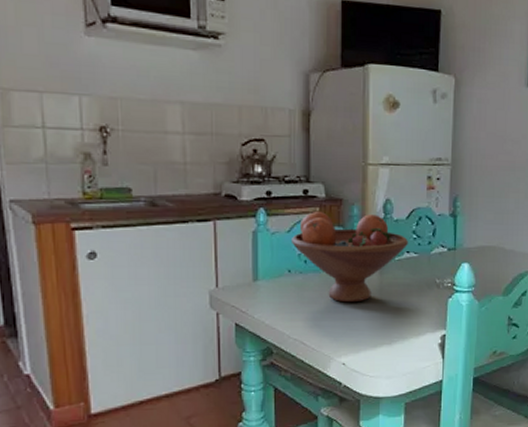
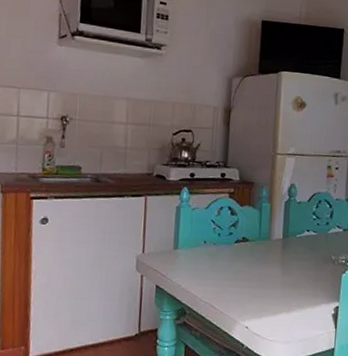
fruit bowl: present [290,210,408,303] -> none [207,191,308,273]

